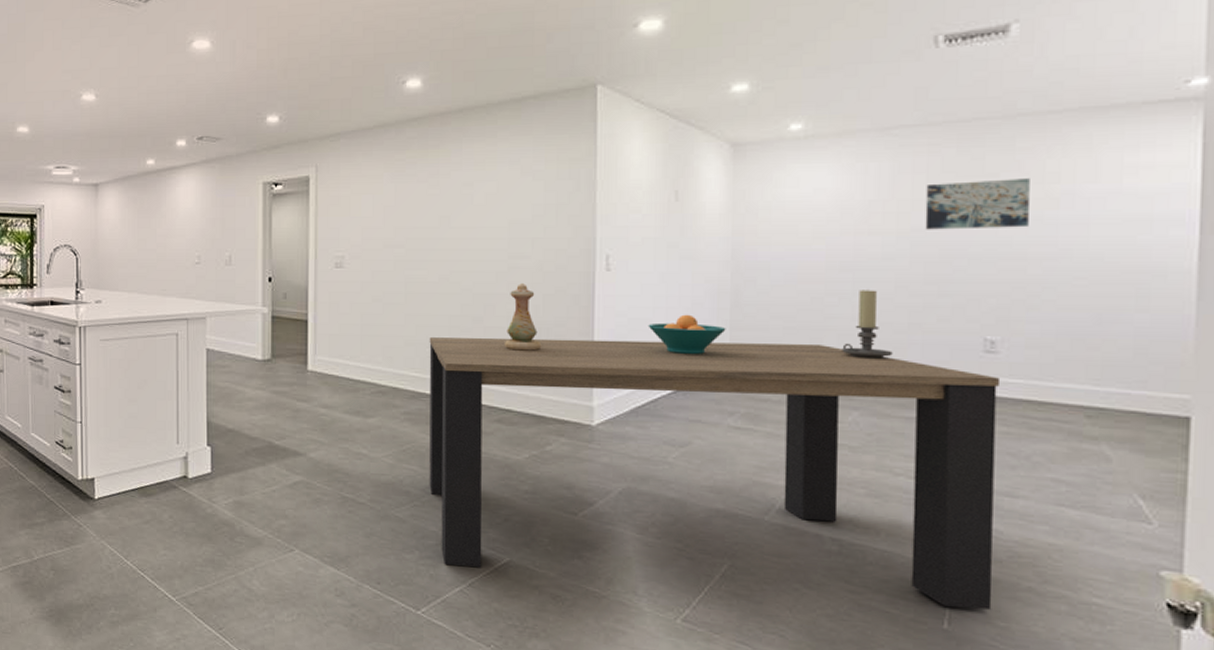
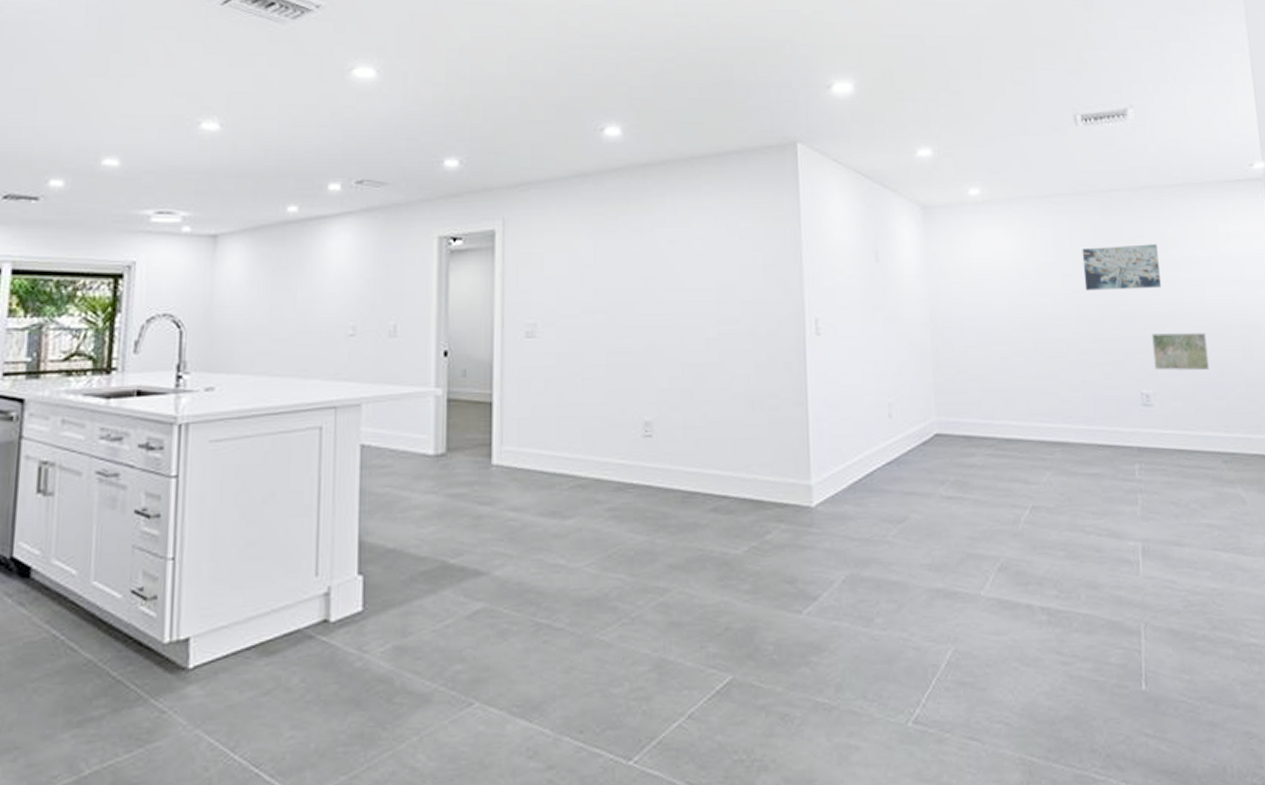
dining table: present [429,337,1001,610] -> none [635,405,1177,696]
vase: present [504,282,542,351] -> none [716,350,756,427]
fruit bowl: present [648,314,726,355] -> none [859,379,931,422]
candle holder: present [842,290,893,359] -> none [1031,349,1073,417]
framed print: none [1007,277,1084,319] -> present [1152,333,1209,371]

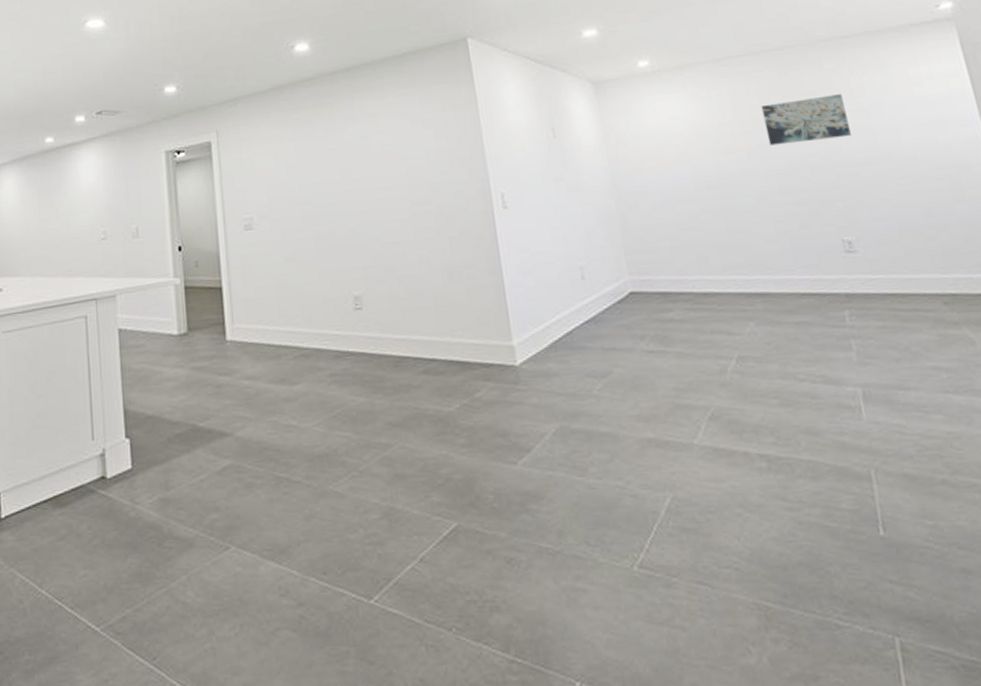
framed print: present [1152,333,1209,371] -> none [847,176,916,217]

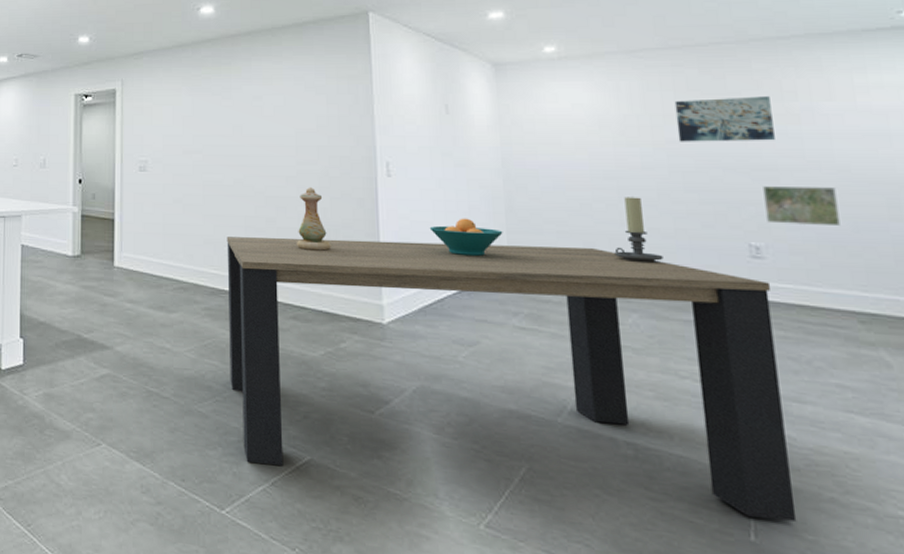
dining table: none [346,260,917,541] -> present [226,237,797,521]
vase: none [417,227,456,297] -> present [296,186,331,251]
fruit bowl: none [550,243,622,284] -> present [429,218,503,257]
candle holder: none [725,204,770,270] -> present [614,197,664,262]
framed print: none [847,176,916,217] -> present [763,186,840,227]

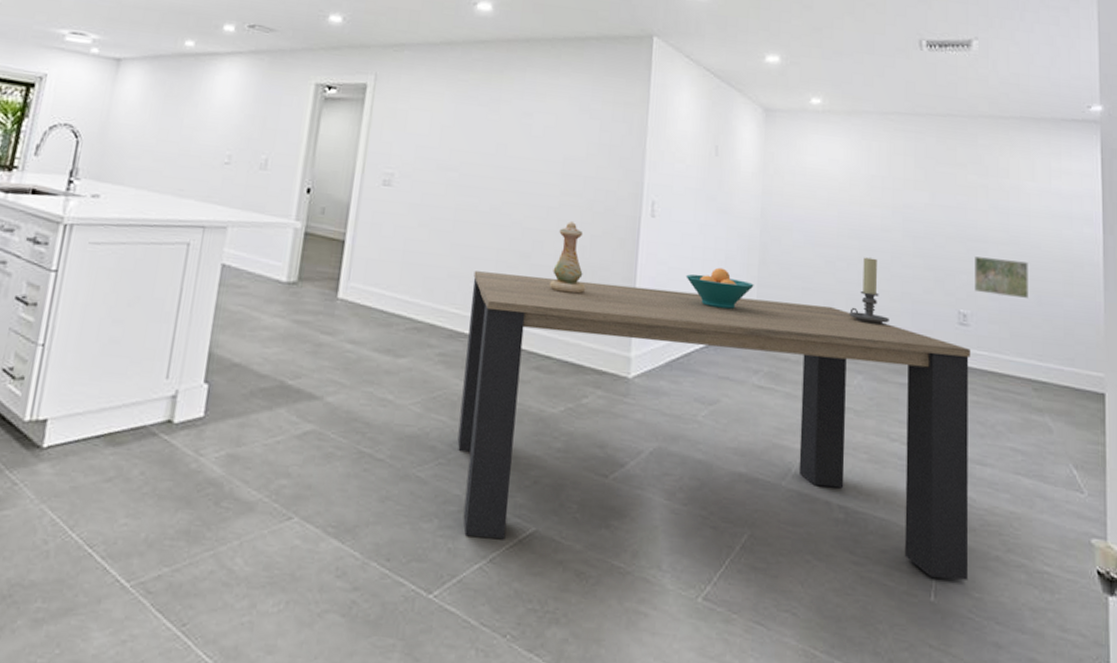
wall art: present [674,96,775,142] -> none [913,167,988,214]

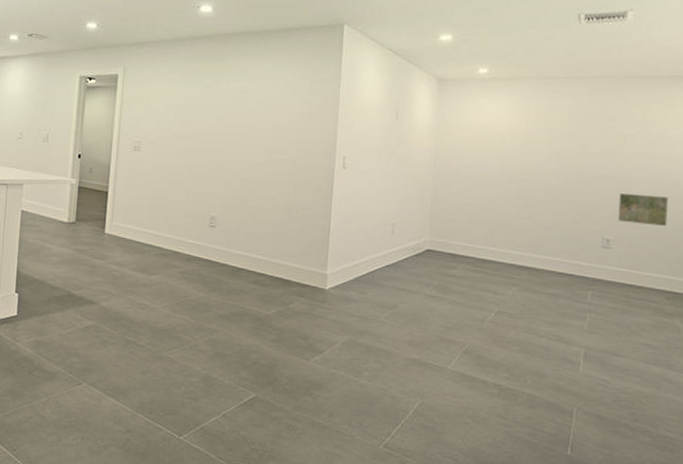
dining table: present [457,271,971,580] -> none [196,212,612,440]
vase: present [549,220,586,294] -> none [262,173,291,228]
fruit bowl: present [686,267,754,310] -> none [371,206,427,238]
candle holder: present [849,257,889,325] -> none [507,196,542,248]

